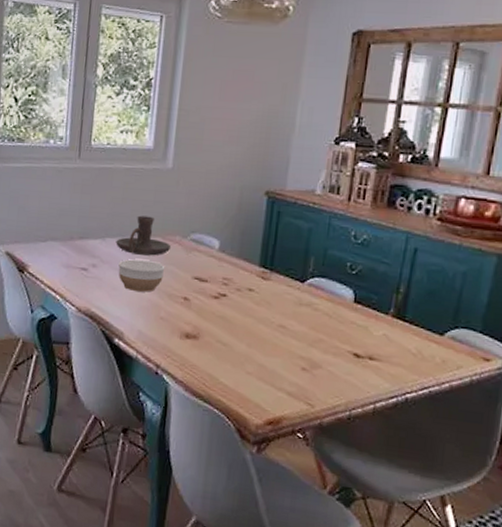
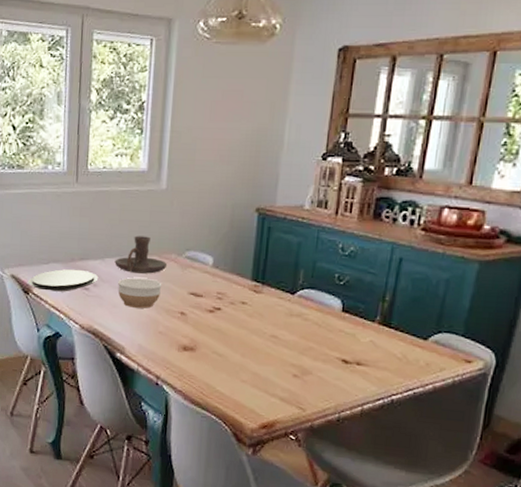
plate: none [24,248,98,272] -> present [28,269,99,292]

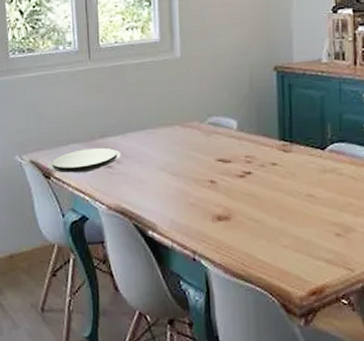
candle holder: present [114,235,168,274] -> none [136,106,191,145]
bowl: present [118,278,162,309] -> none [142,150,188,181]

